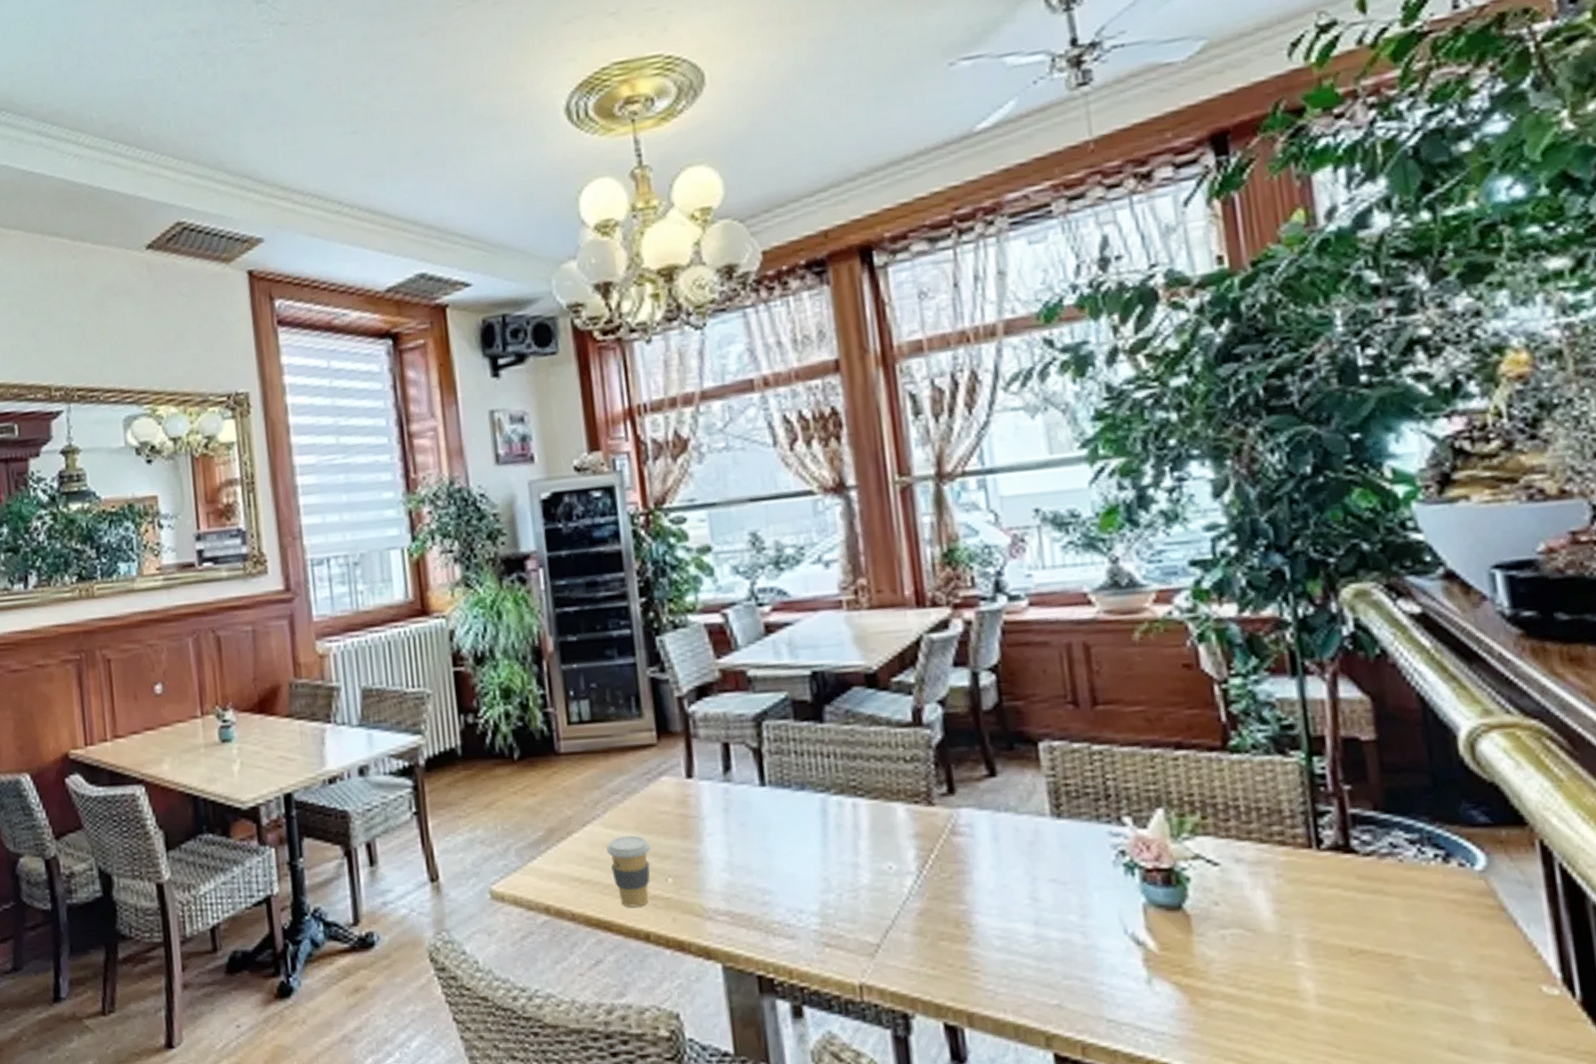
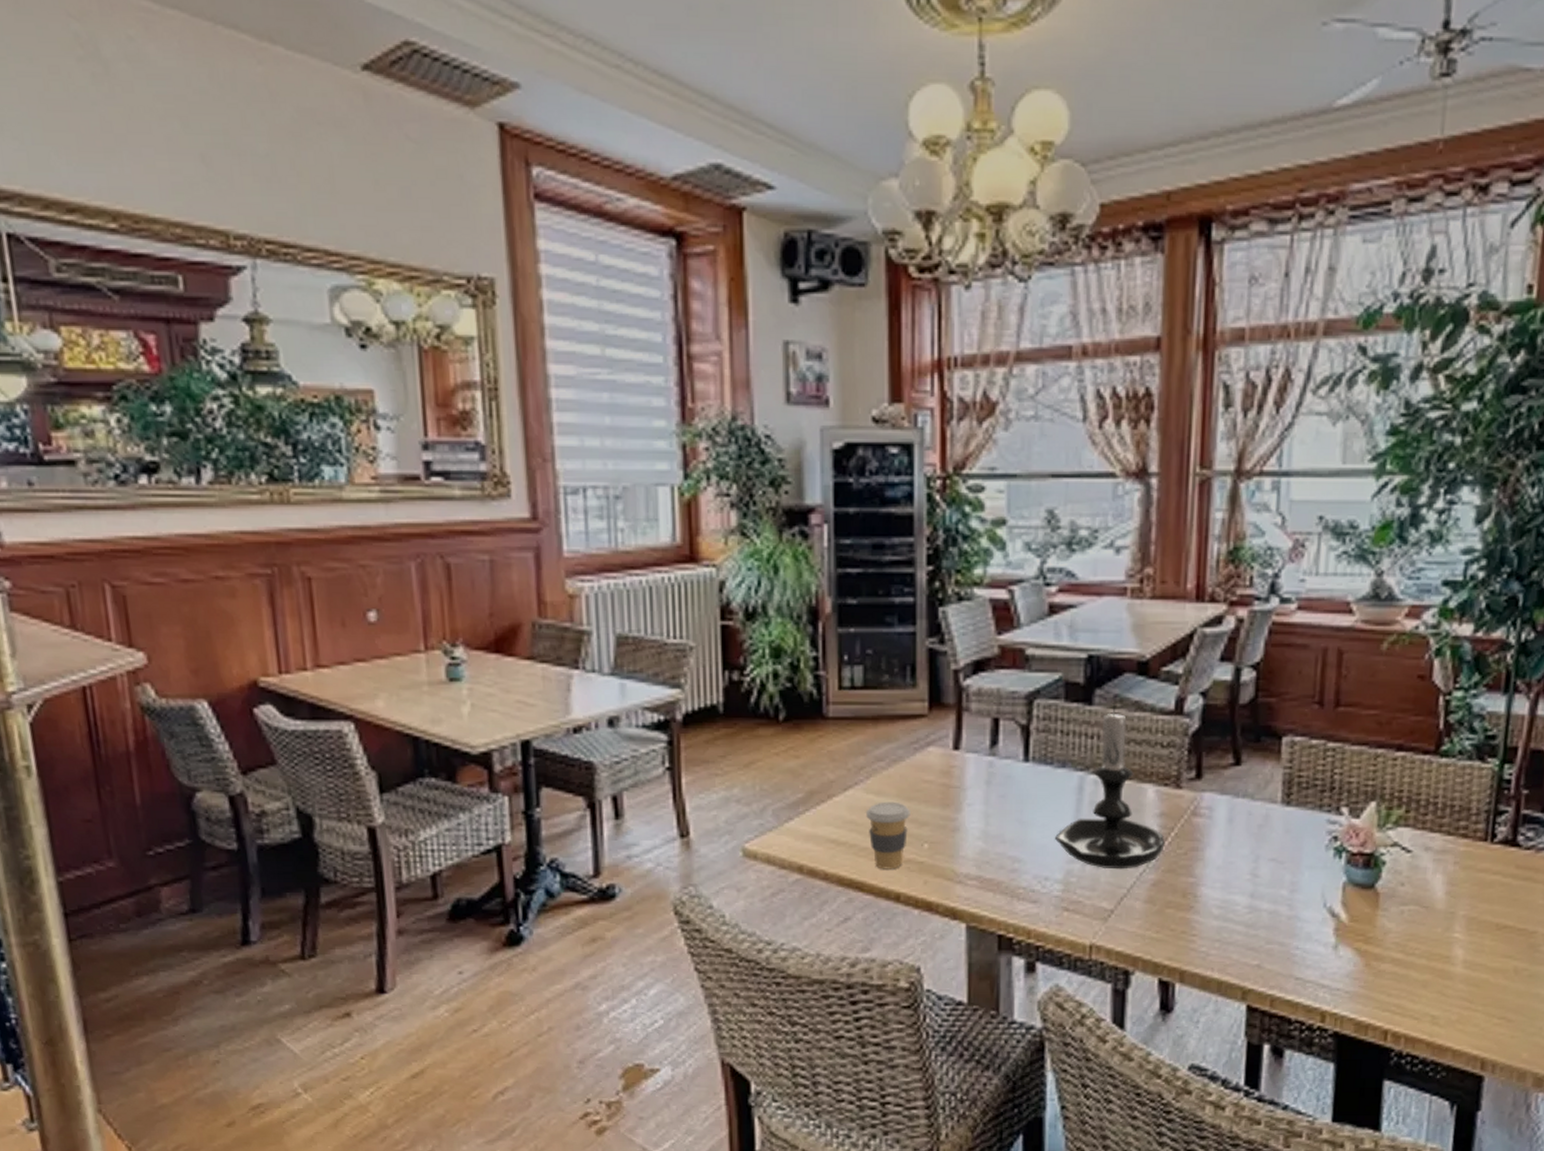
candle holder: none [804,720,926,898] -> present [1055,704,1165,870]

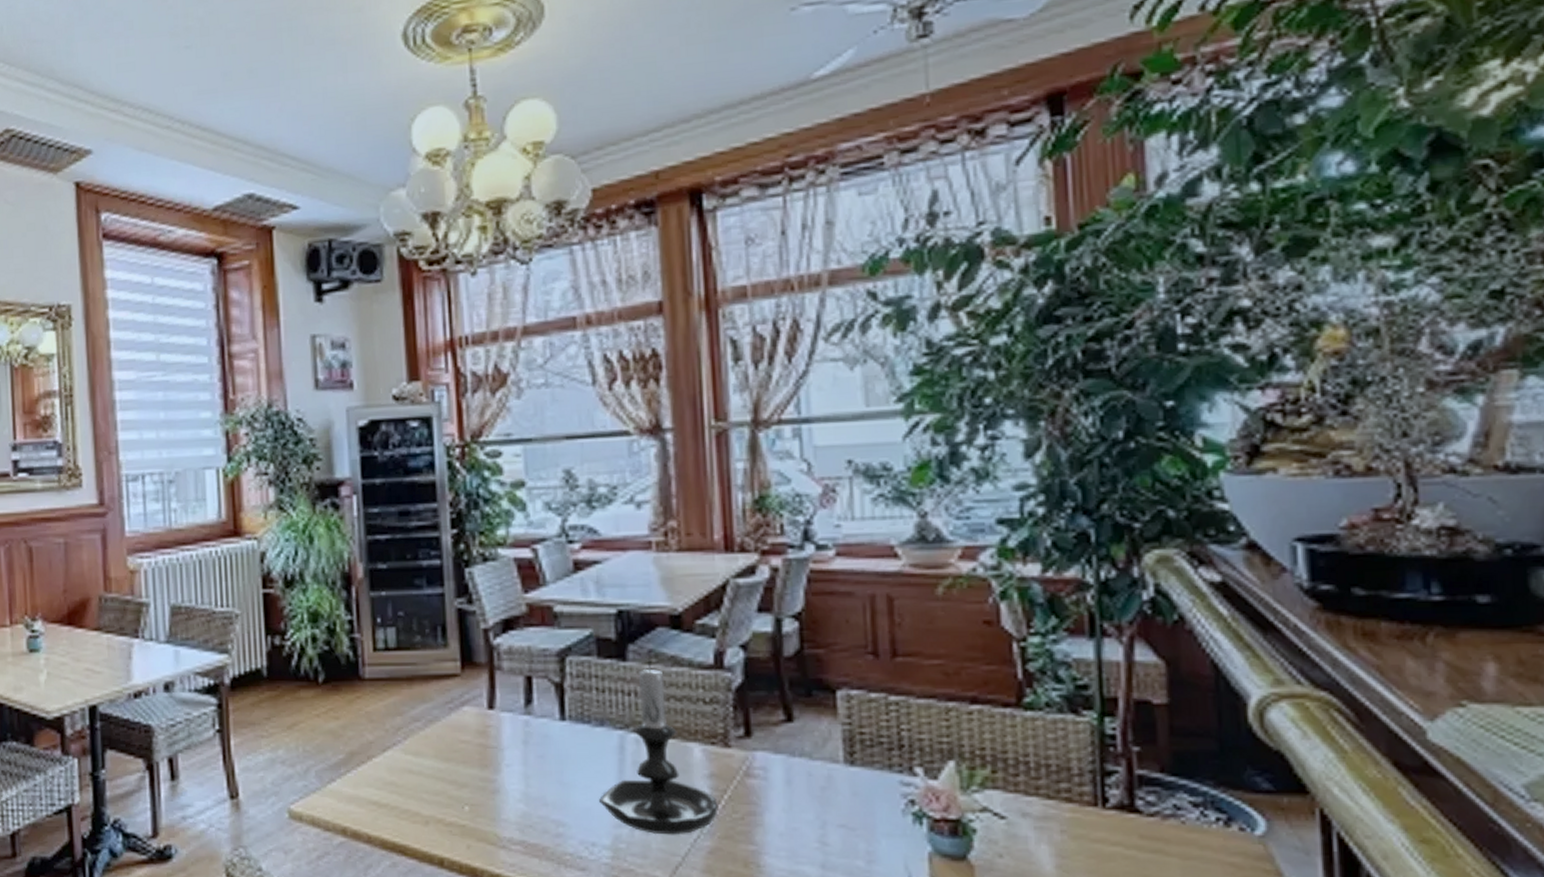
coffee cup: present [866,801,910,869] -> none [405,762,449,833]

